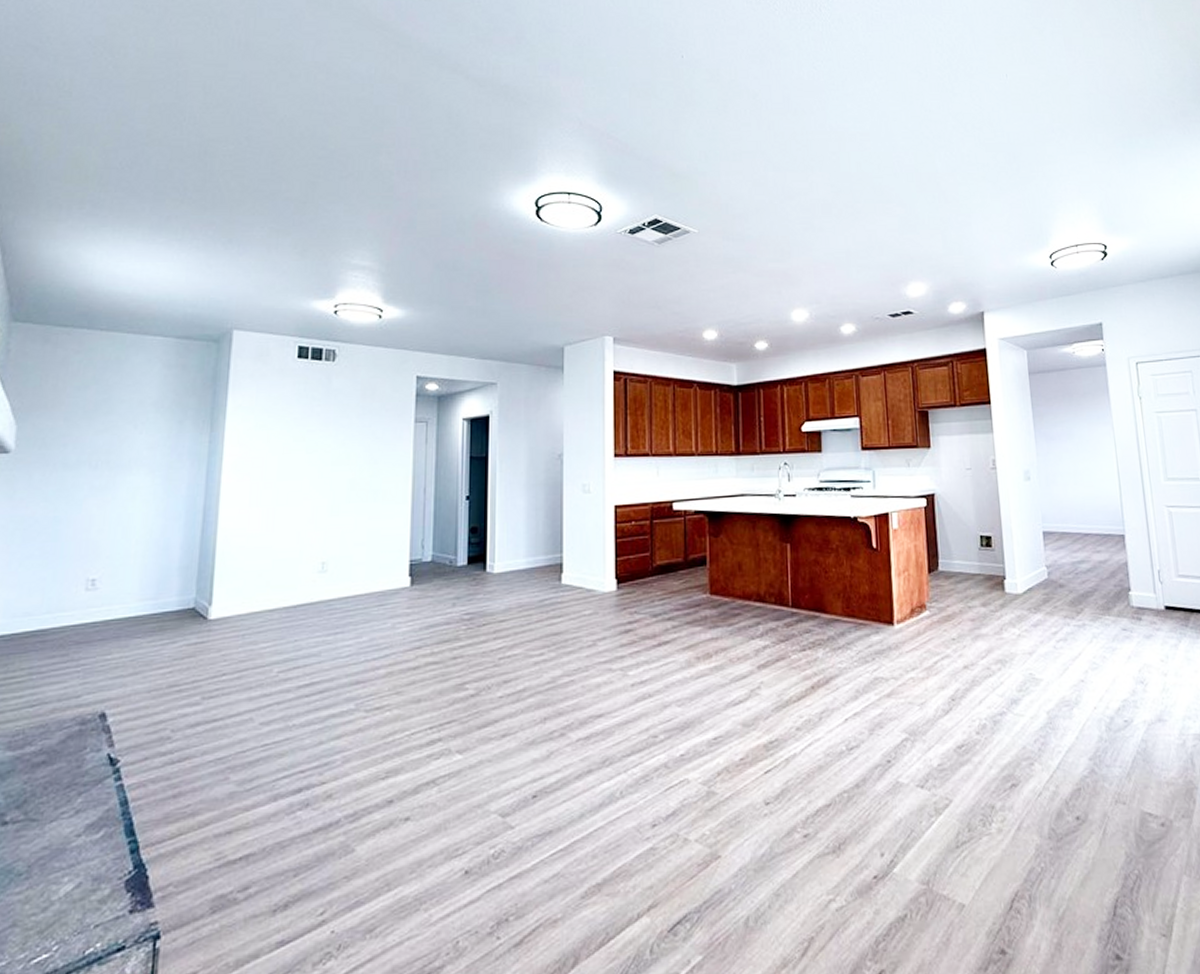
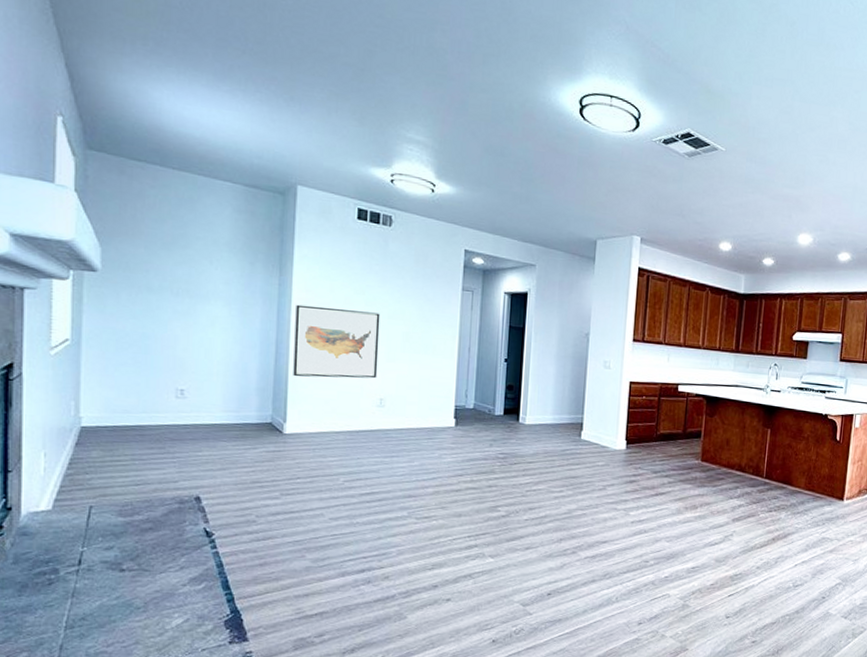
wall art: none [222,460,323,548] -> present [293,304,380,379]

